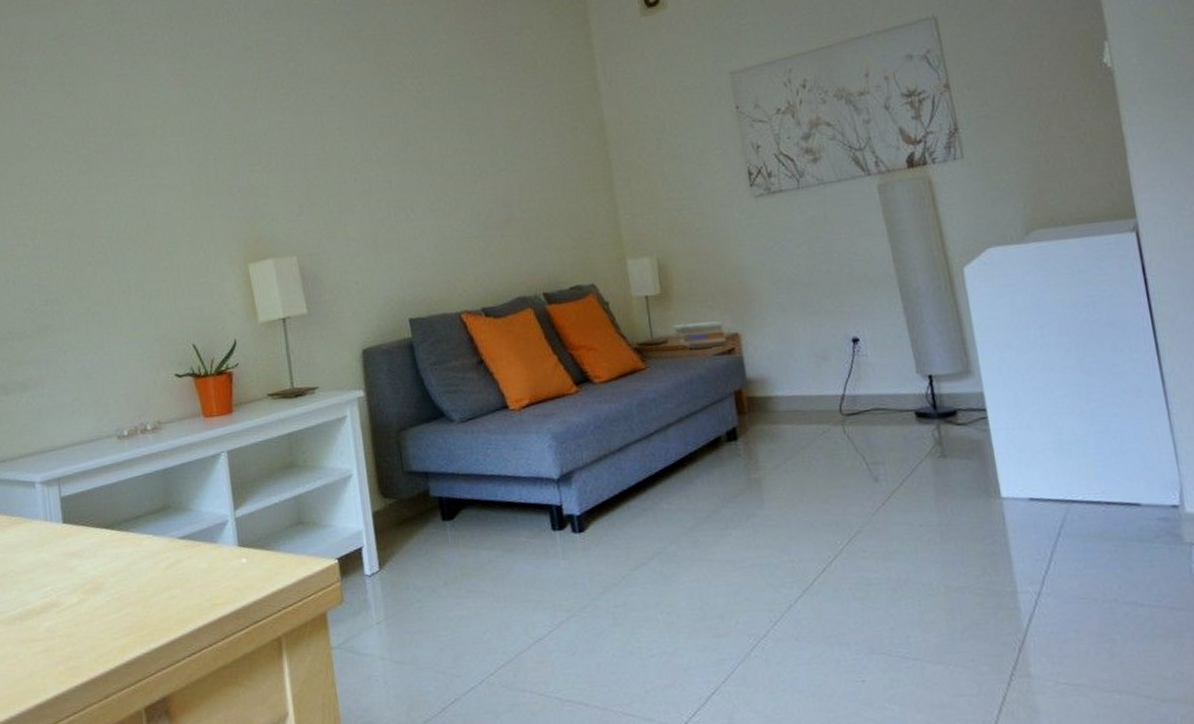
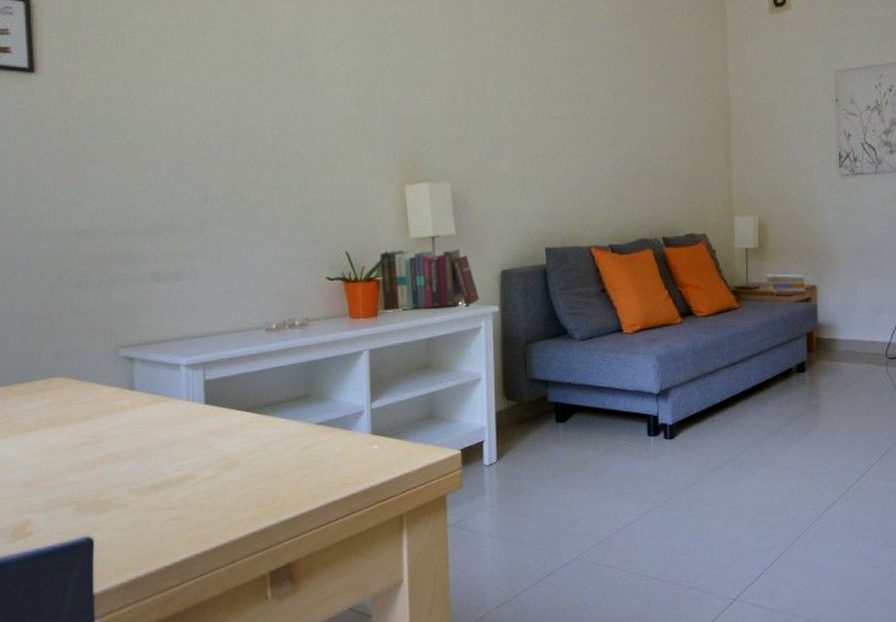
books: none [224,329,342,407] -> present [375,249,480,311]

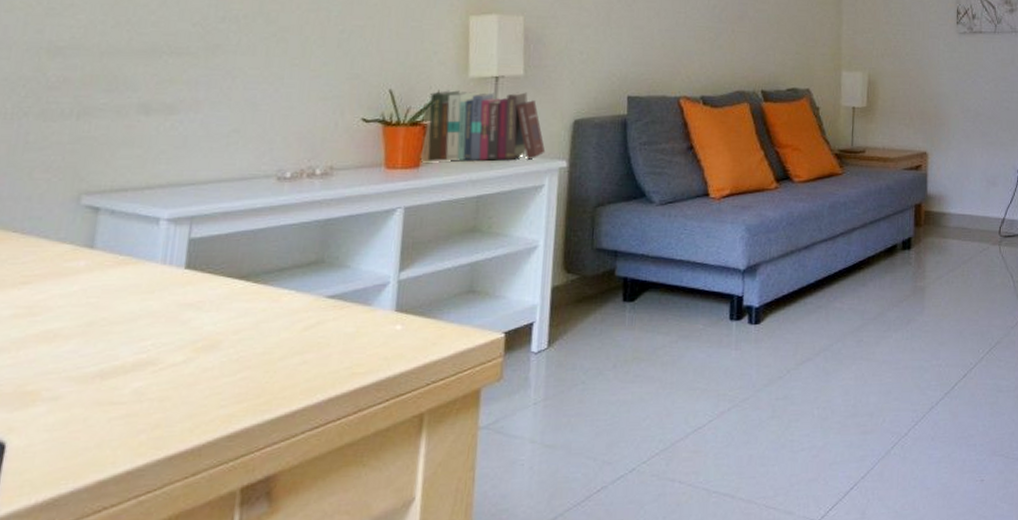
books: present [764,274,807,296] -> none [871,136,917,163]

